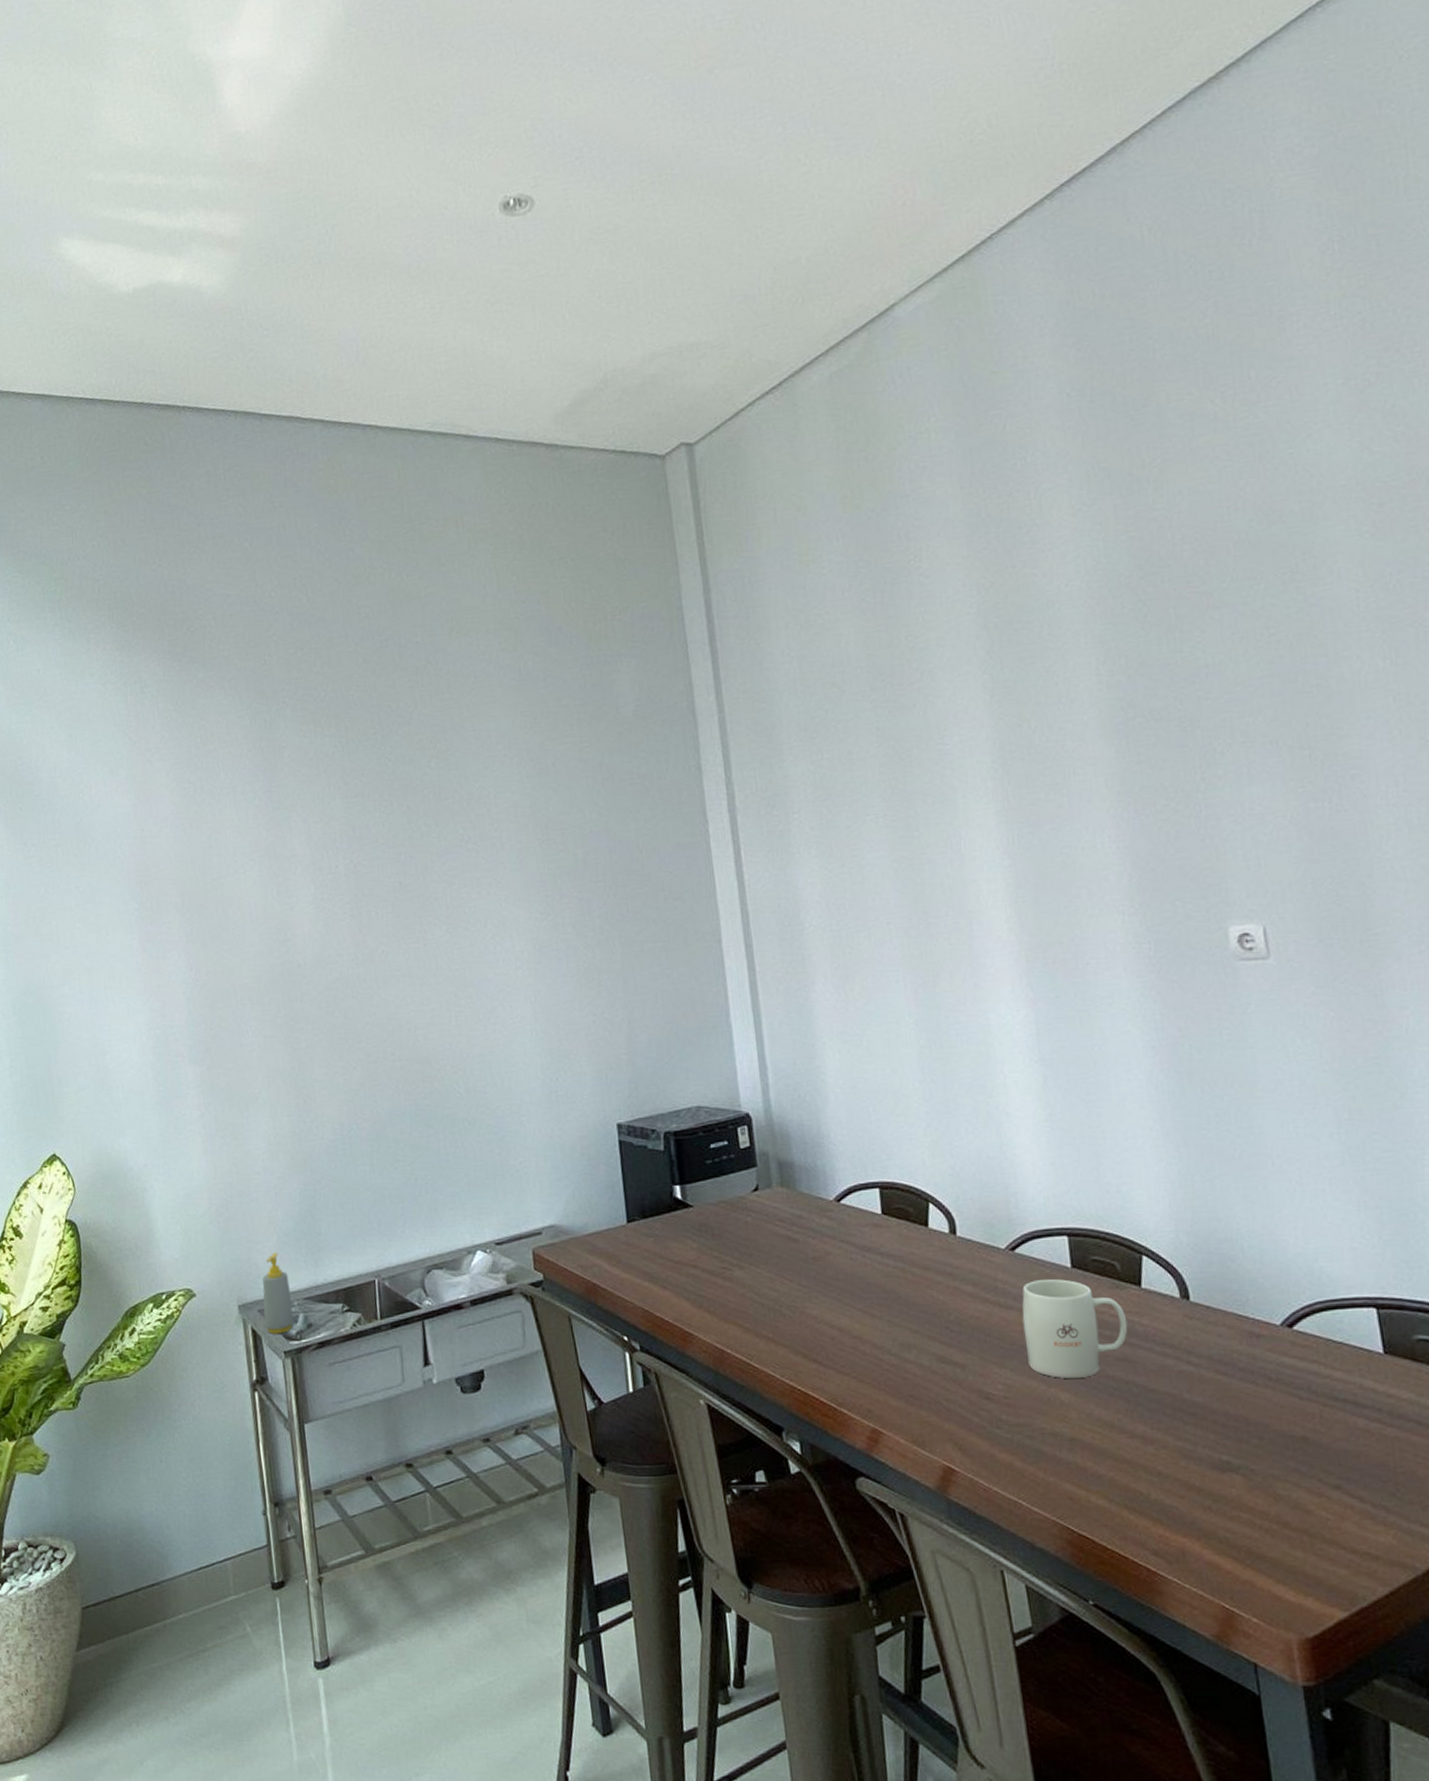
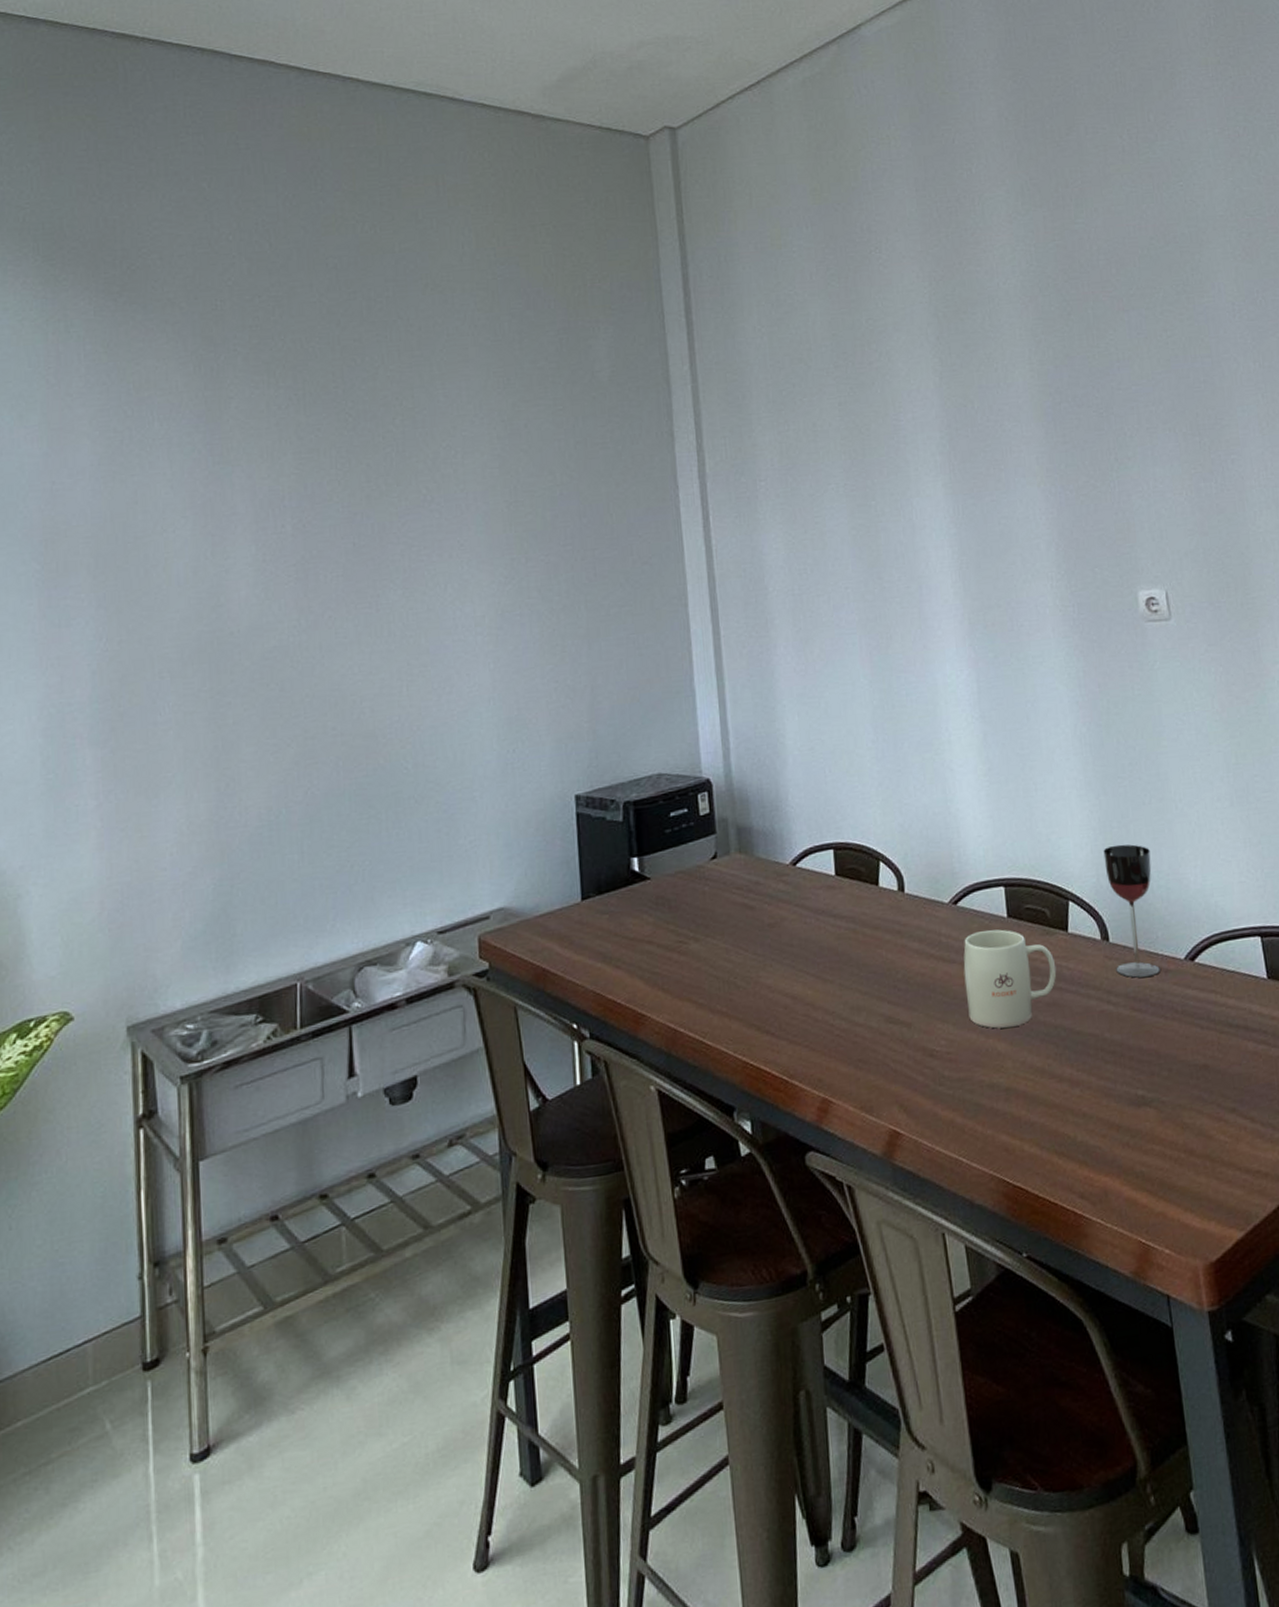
soap bottle: present [262,1252,295,1334] -> none [158,960,196,1057]
wineglass: none [1183,1200,1251,1340] -> present [1103,844,1160,978]

